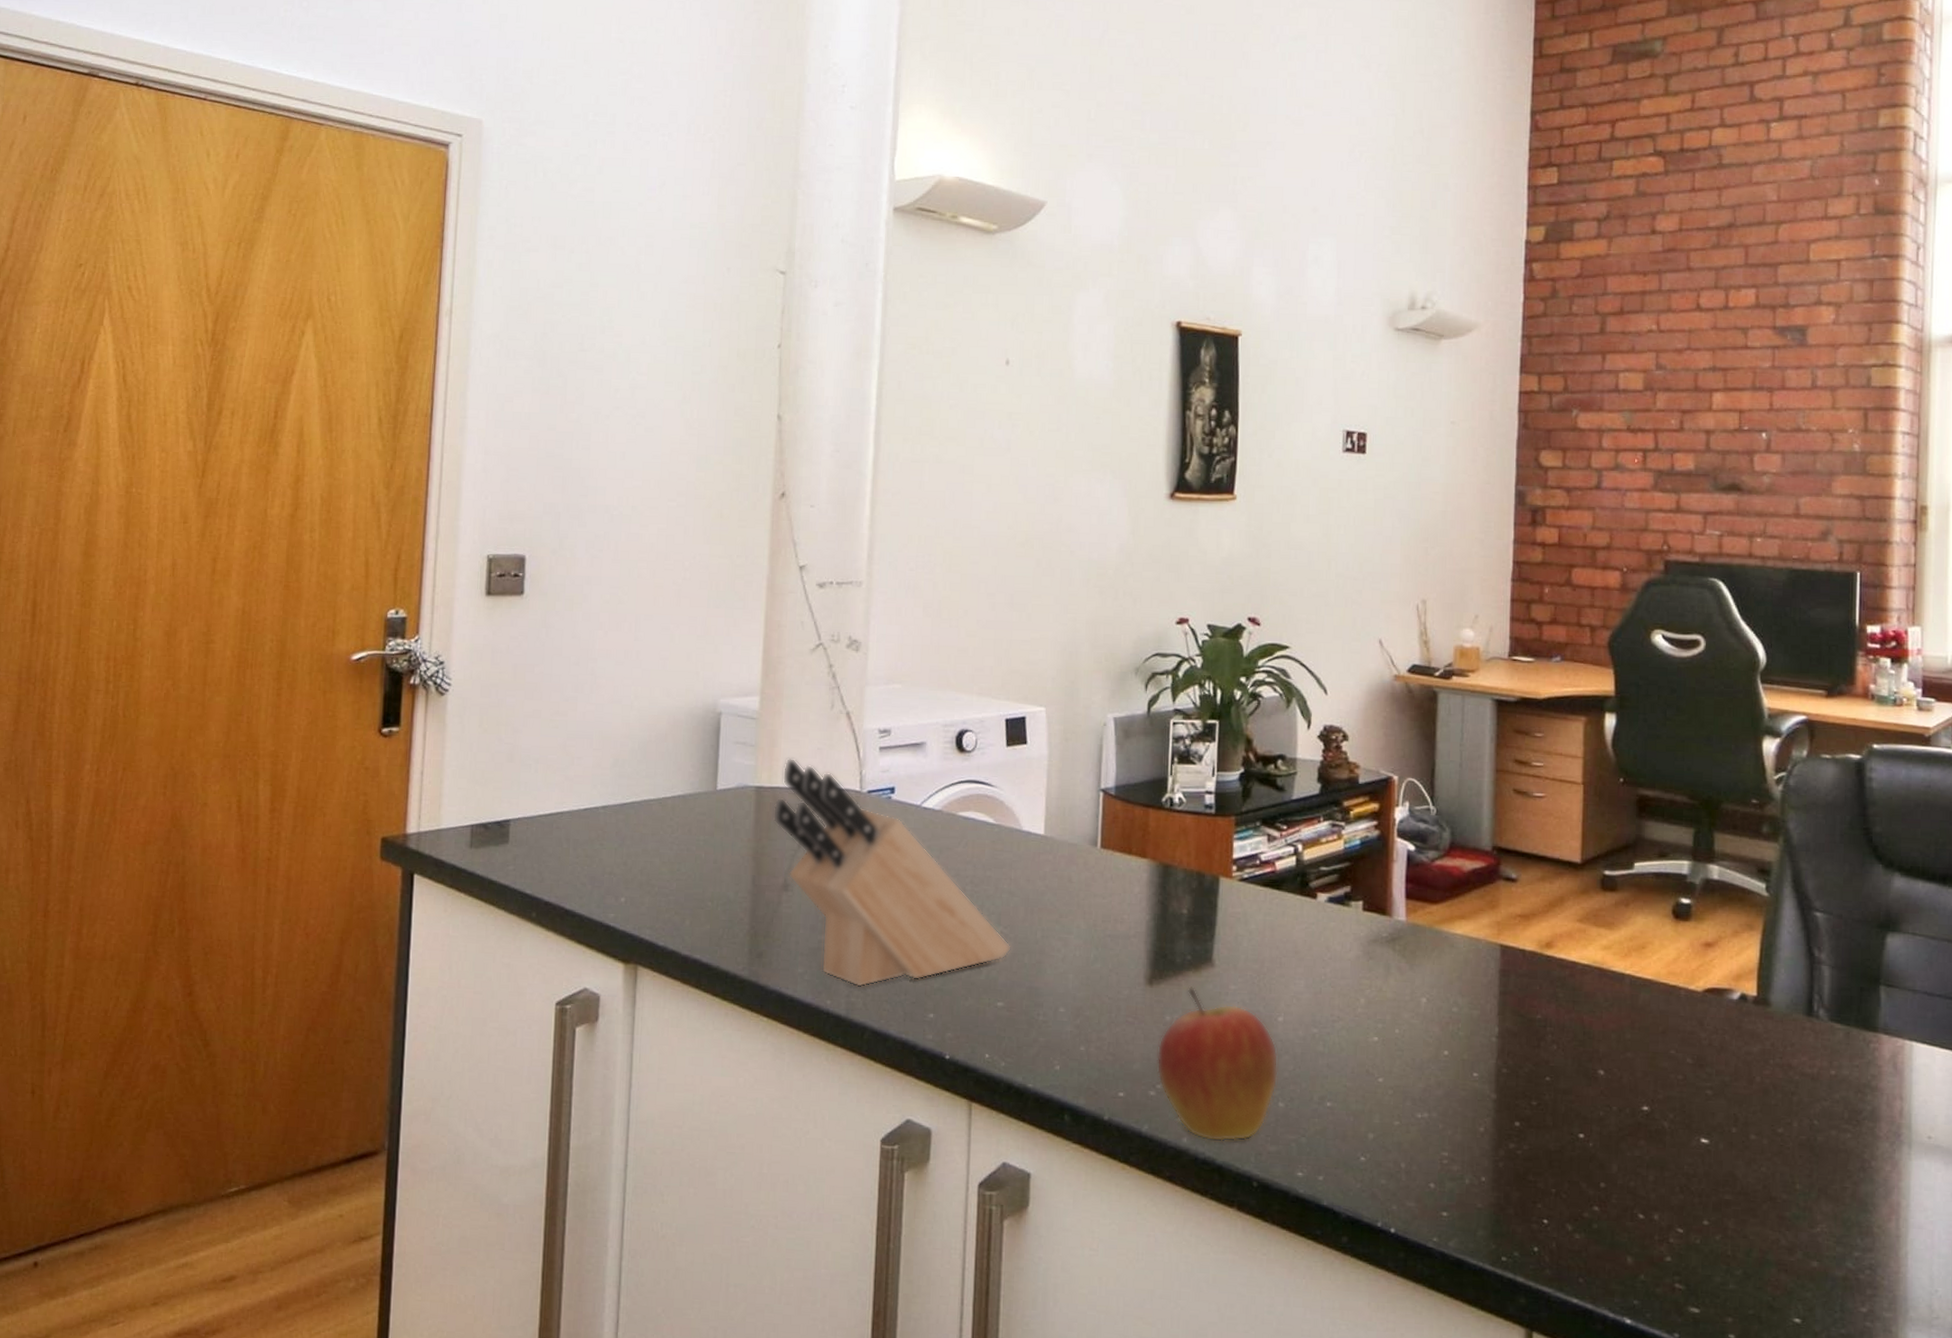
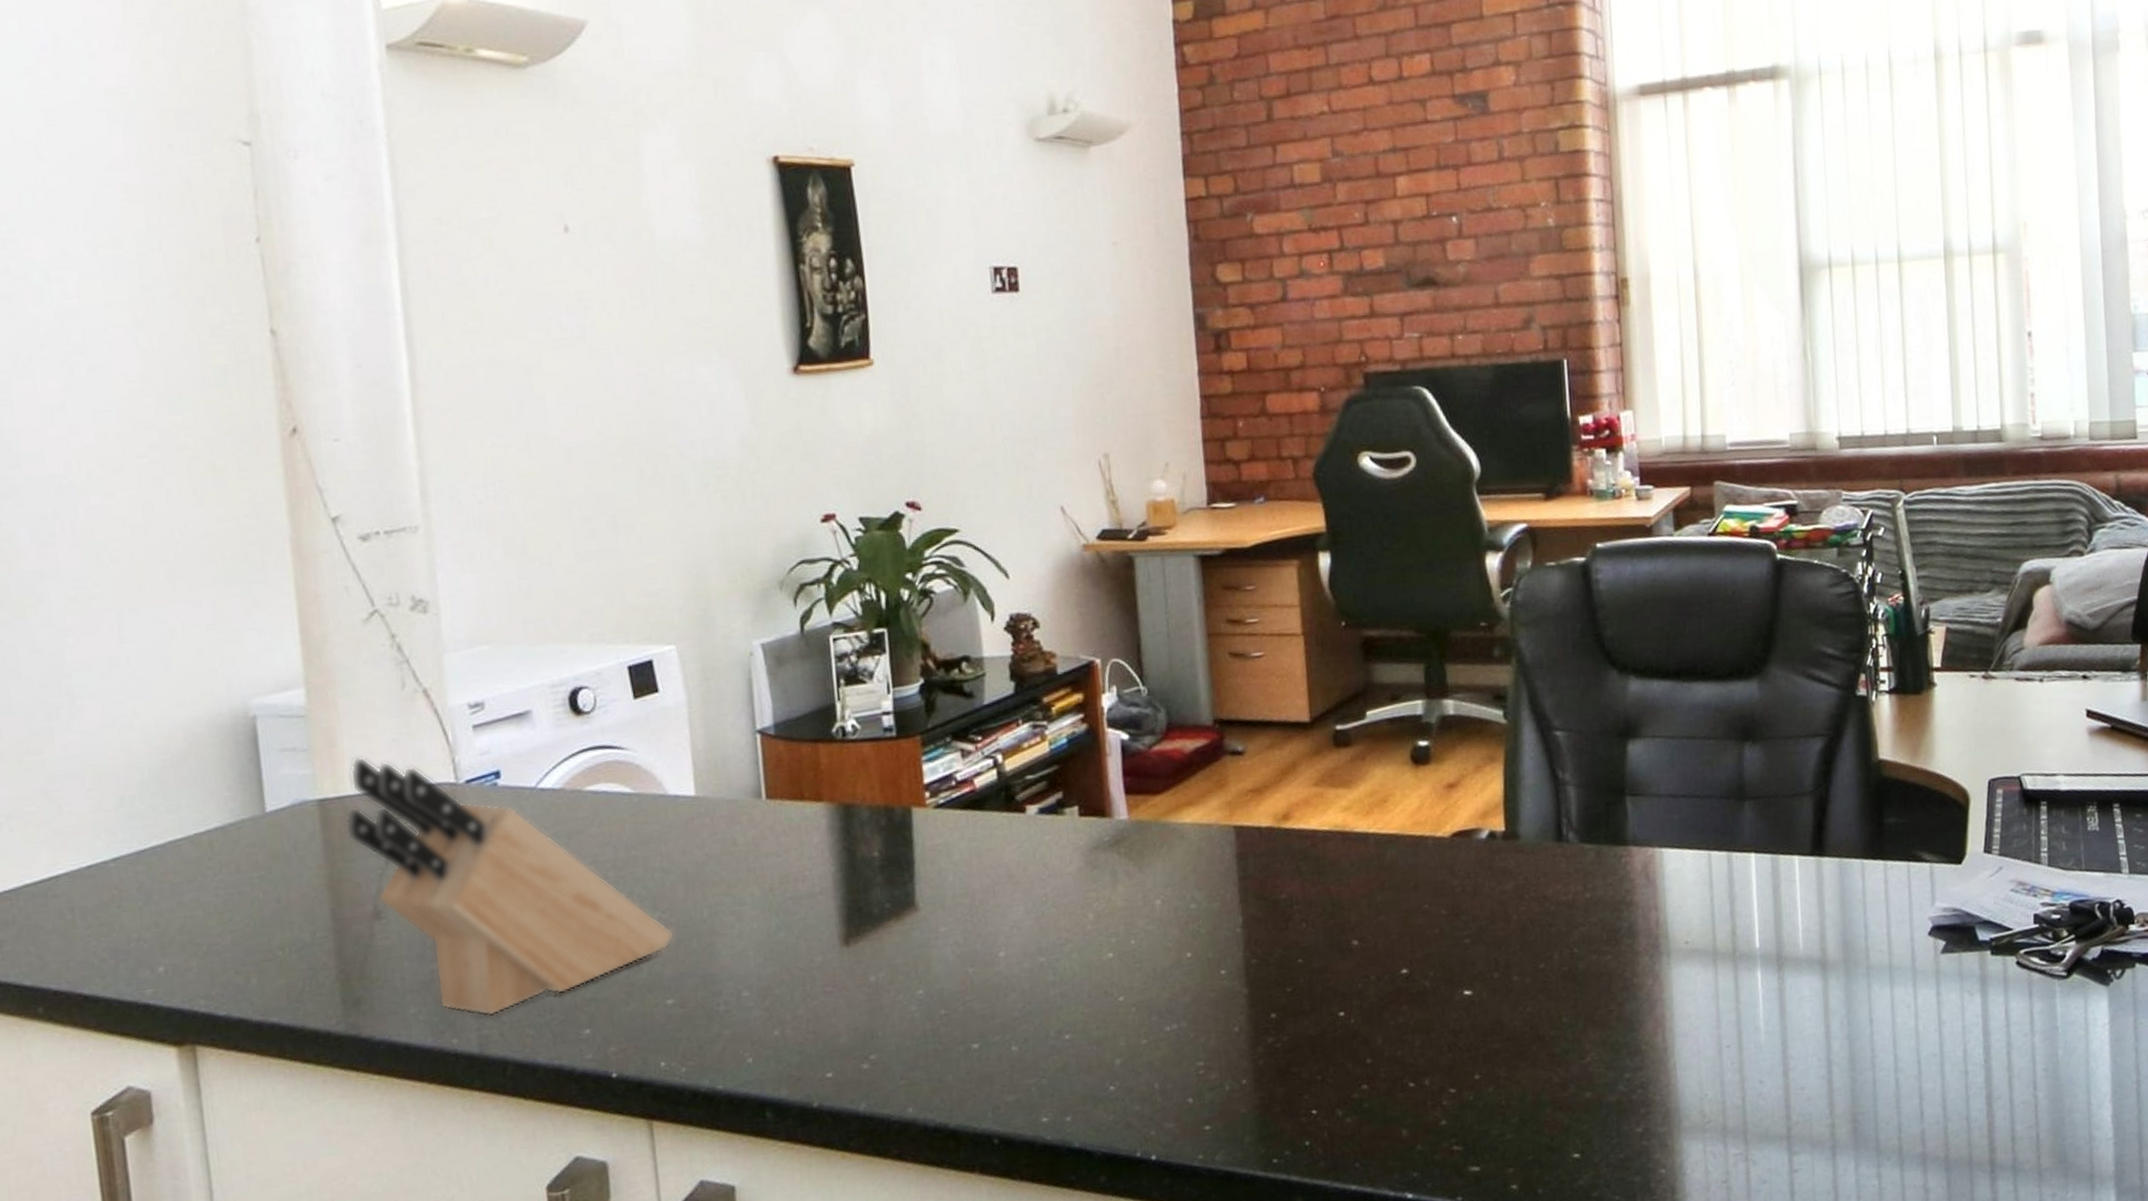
apple: present [1156,986,1279,1142] -> none [864,937,1008,1106]

